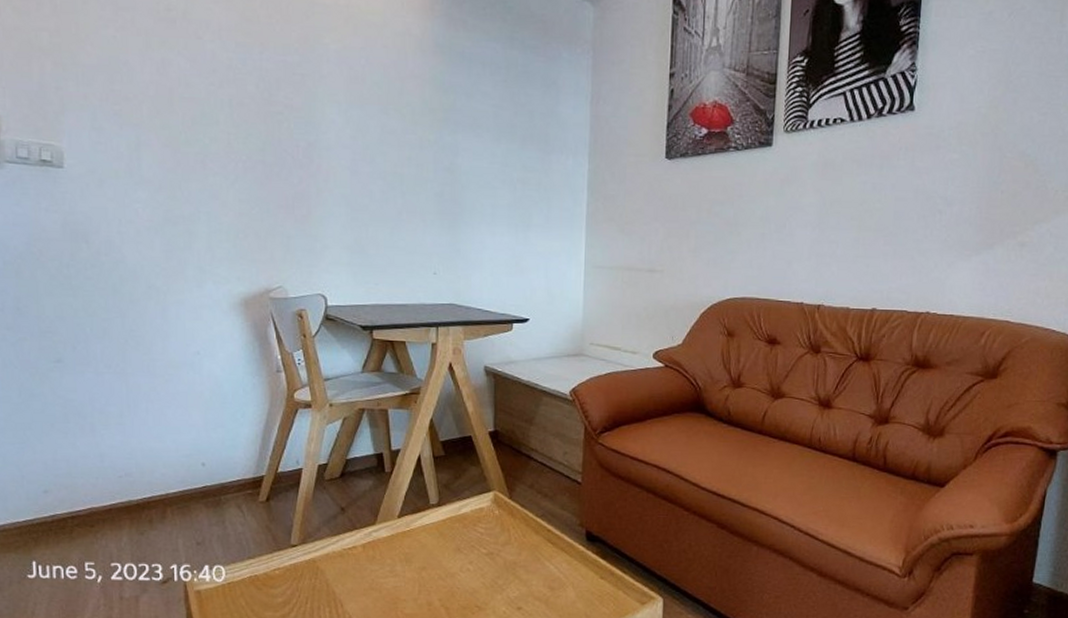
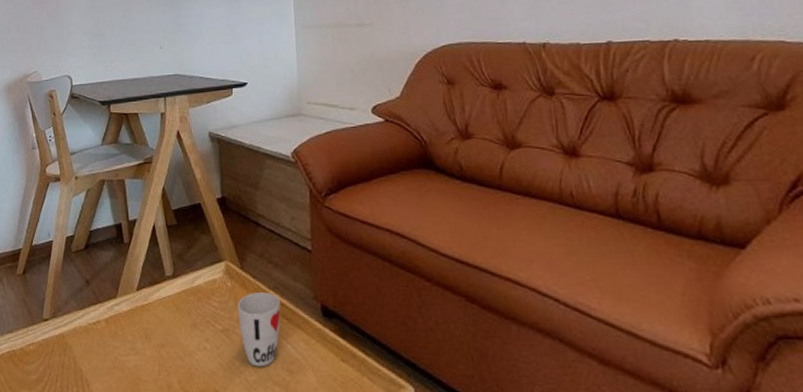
cup: none [503,520,546,585] -> present [237,292,281,367]

